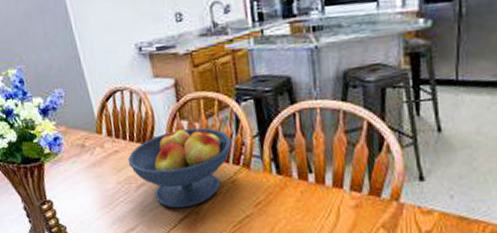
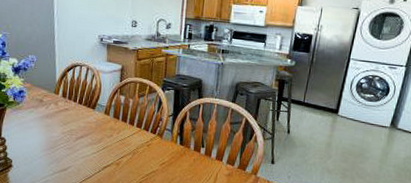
fruit bowl: present [127,128,232,209] -> none [73,100,153,159]

